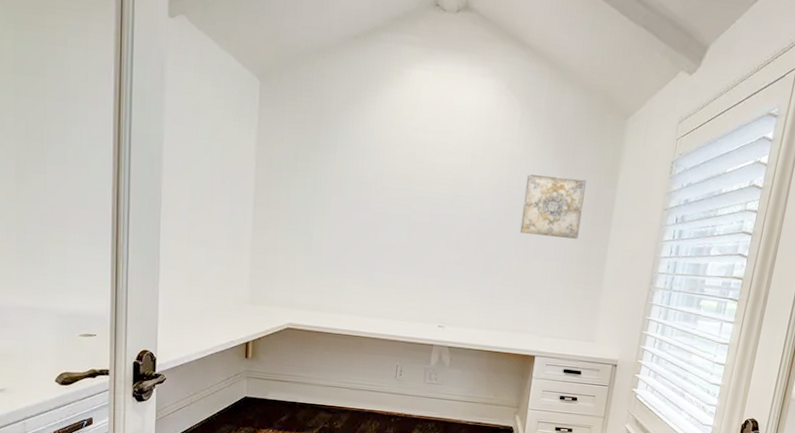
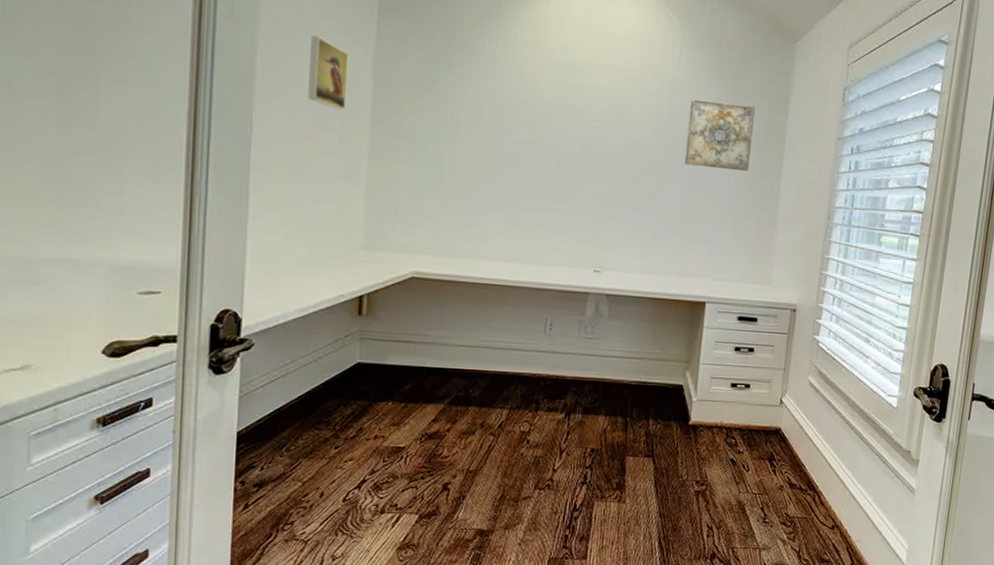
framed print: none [204,122,236,186] -> present [308,35,349,110]

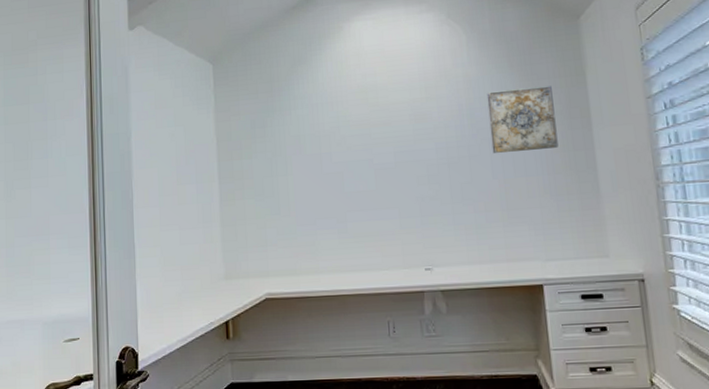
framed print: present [308,35,349,110] -> none [168,111,199,166]

